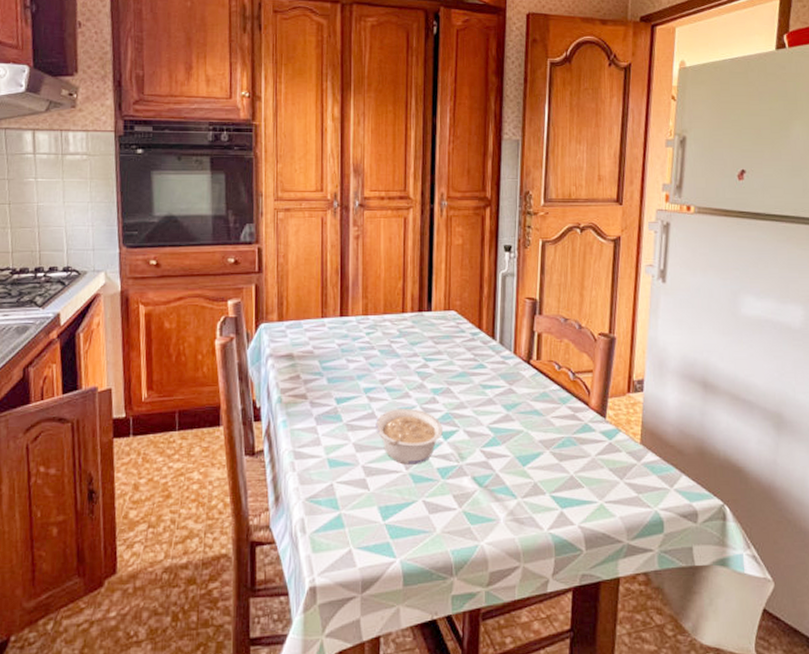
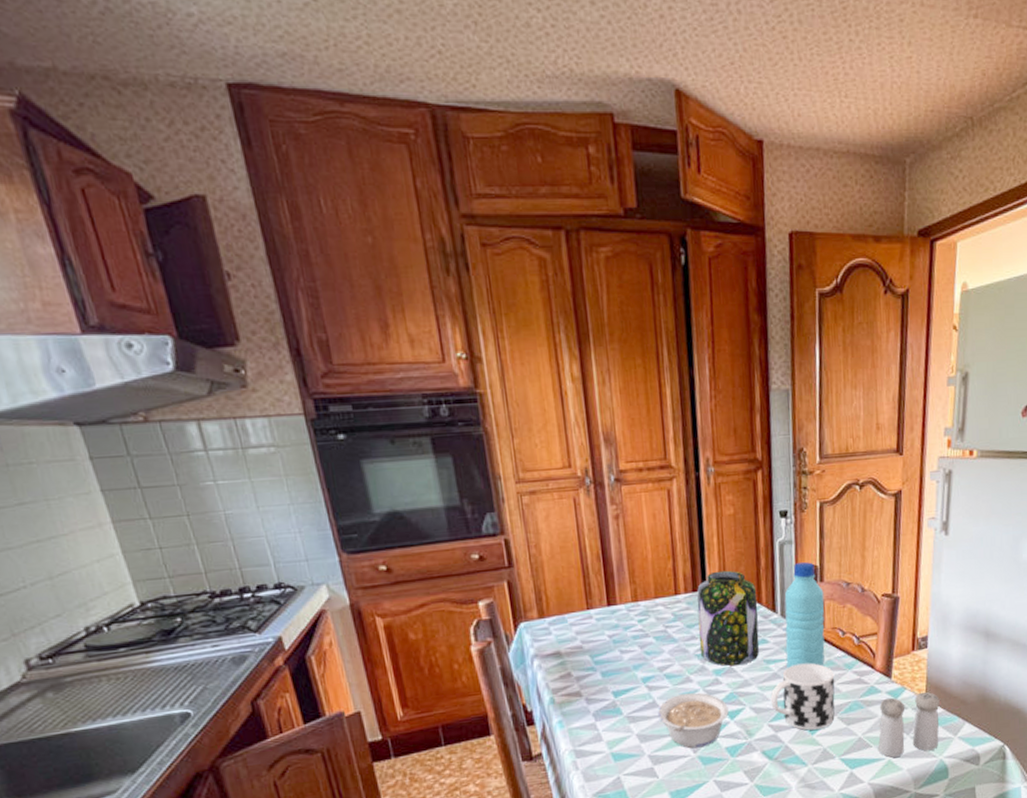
jar: none [421,295,478,387] -> present [697,570,759,666]
cup: none [484,392,549,461] -> present [770,663,835,731]
water bottle: none [502,295,542,398] -> present [784,562,825,669]
salt and pepper shaker: none [591,436,656,502] -> present [878,691,940,758]

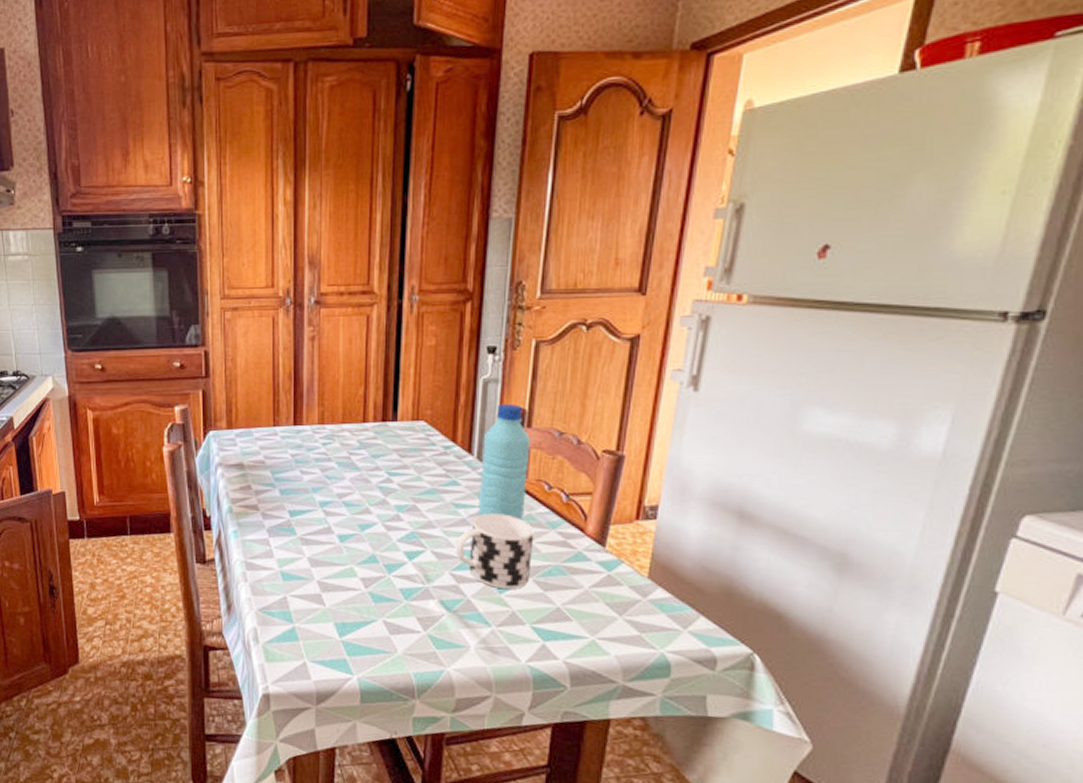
legume: present [658,692,729,748] -> none [332,525,407,584]
jar: present [697,570,759,666] -> none [384,403,452,505]
salt and pepper shaker: present [878,691,940,758] -> none [581,568,667,640]

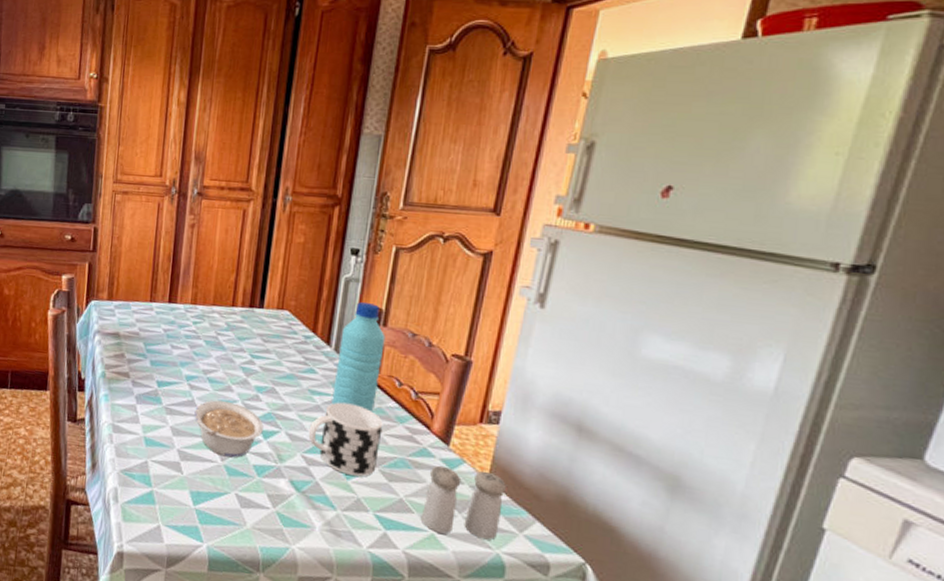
legume: none [332,525,407,584] -> present [194,400,264,458]
salt and pepper shaker: none [581,568,667,640] -> present [422,465,506,541]

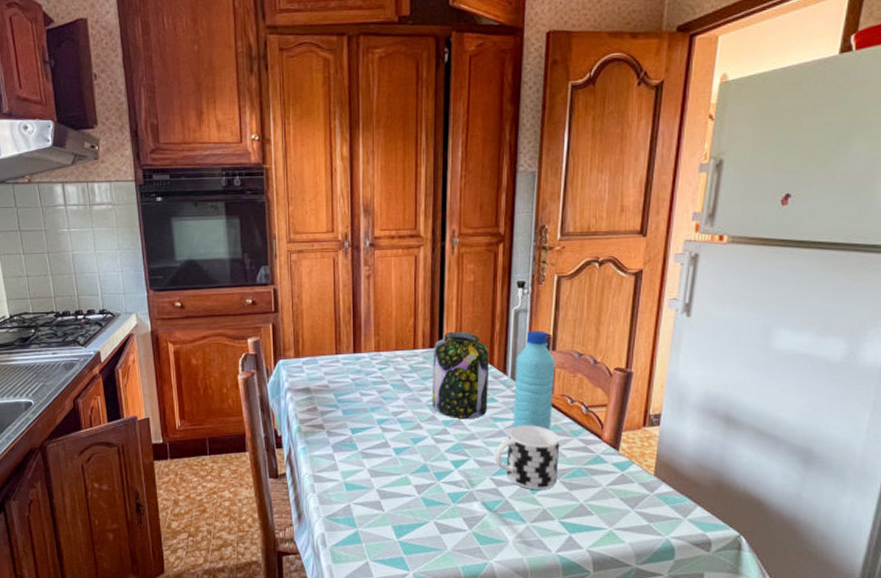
legume: present [194,400,264,458] -> none [389,439,453,490]
jar: none [246,293,314,389] -> present [433,331,489,420]
salt and pepper shaker: present [422,465,506,541] -> none [601,468,670,529]

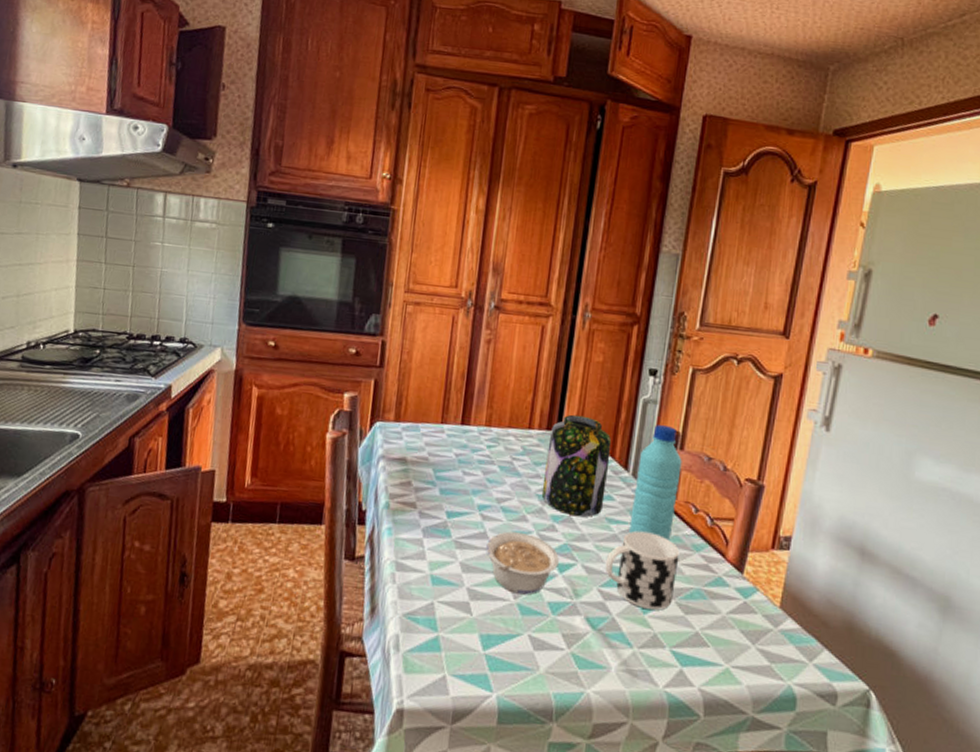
legume: none [389,439,453,490] -> present [486,531,559,595]

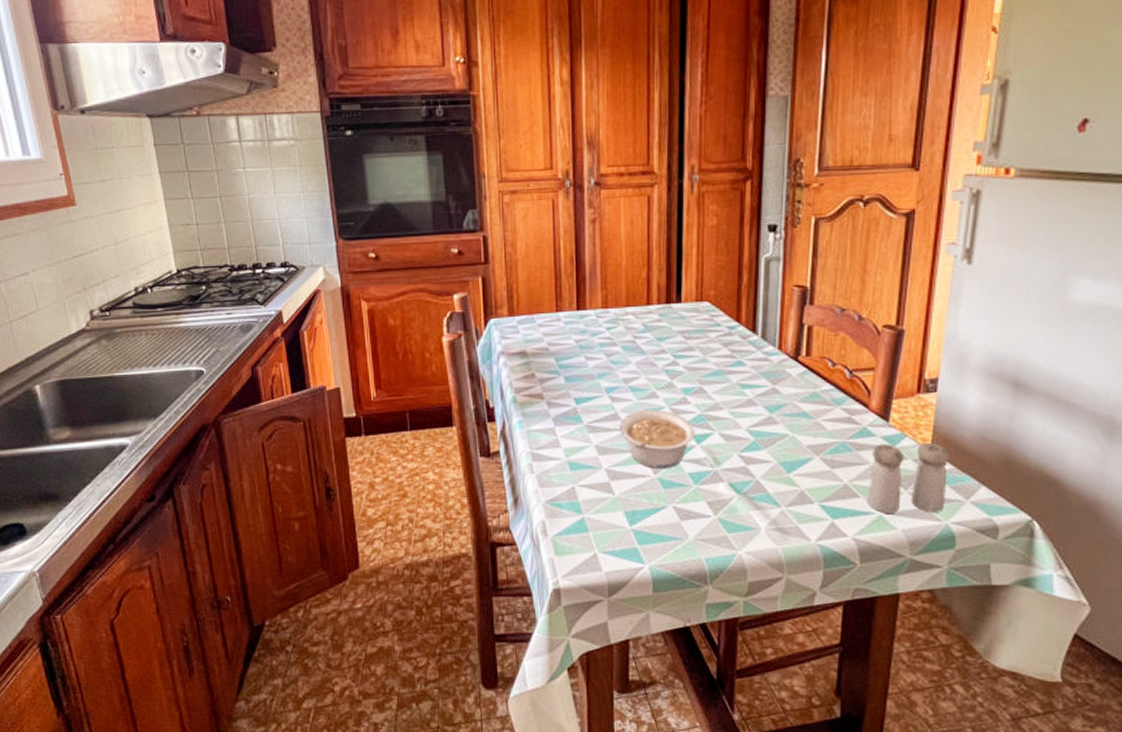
jar: present [542,414,612,517] -> none [670,284,736,387]
cup: present [605,531,680,610] -> none [743,393,820,468]
water bottle: present [629,425,682,541] -> none [764,282,813,398]
salt and pepper shaker: none [717,595,797,672] -> present [868,442,949,513]

